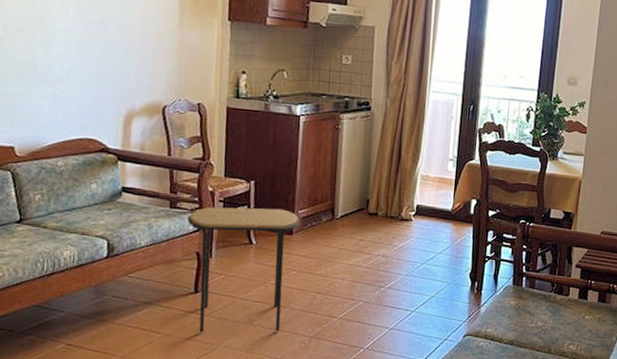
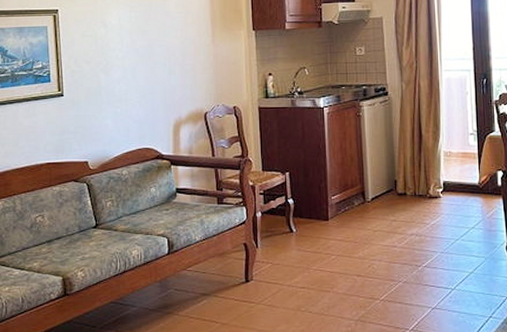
side table: present [187,207,300,333] -> none [233,196,334,321]

